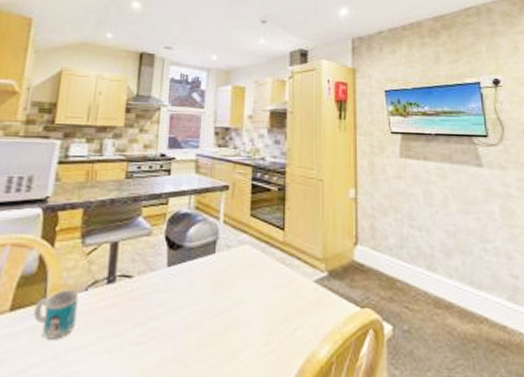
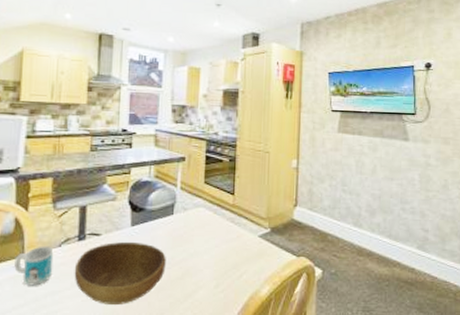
bowl: none [100,285,207,366] -> present [74,241,166,304]

